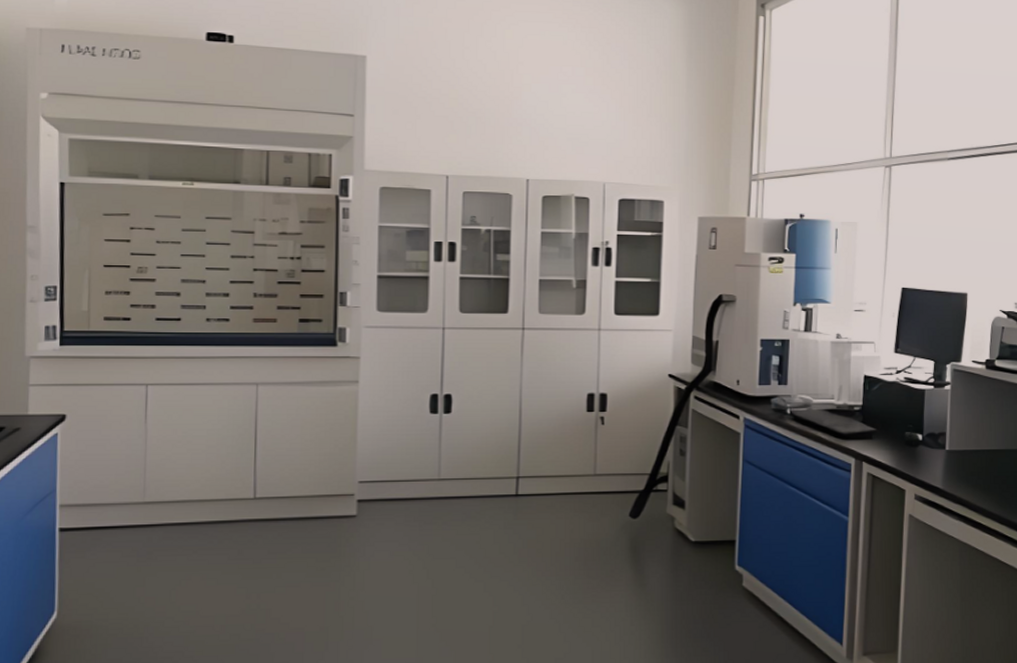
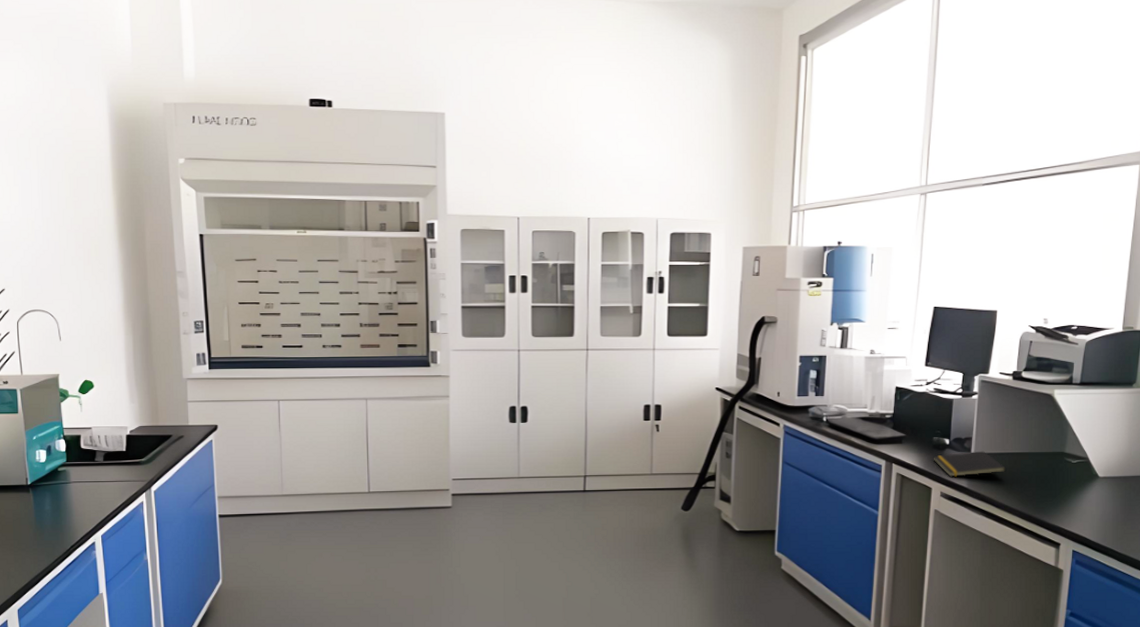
notepad: none [905,447,983,477] -> present [933,451,1007,477]

